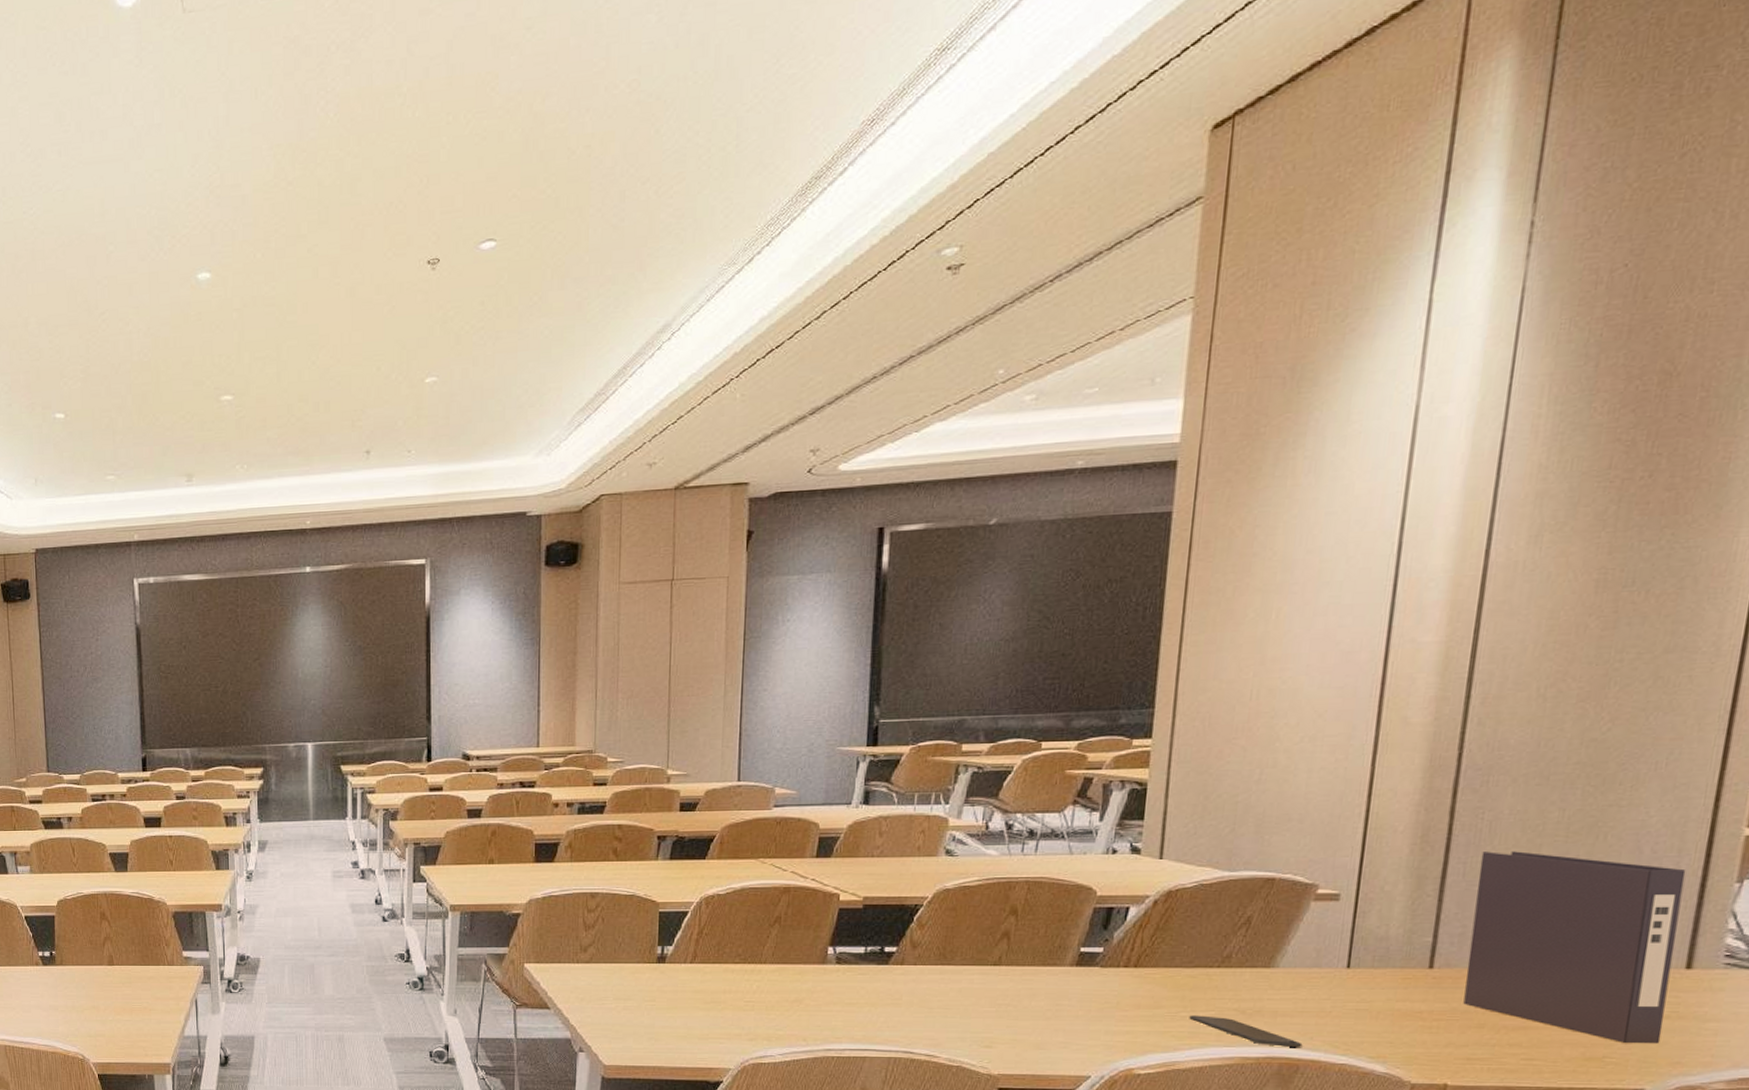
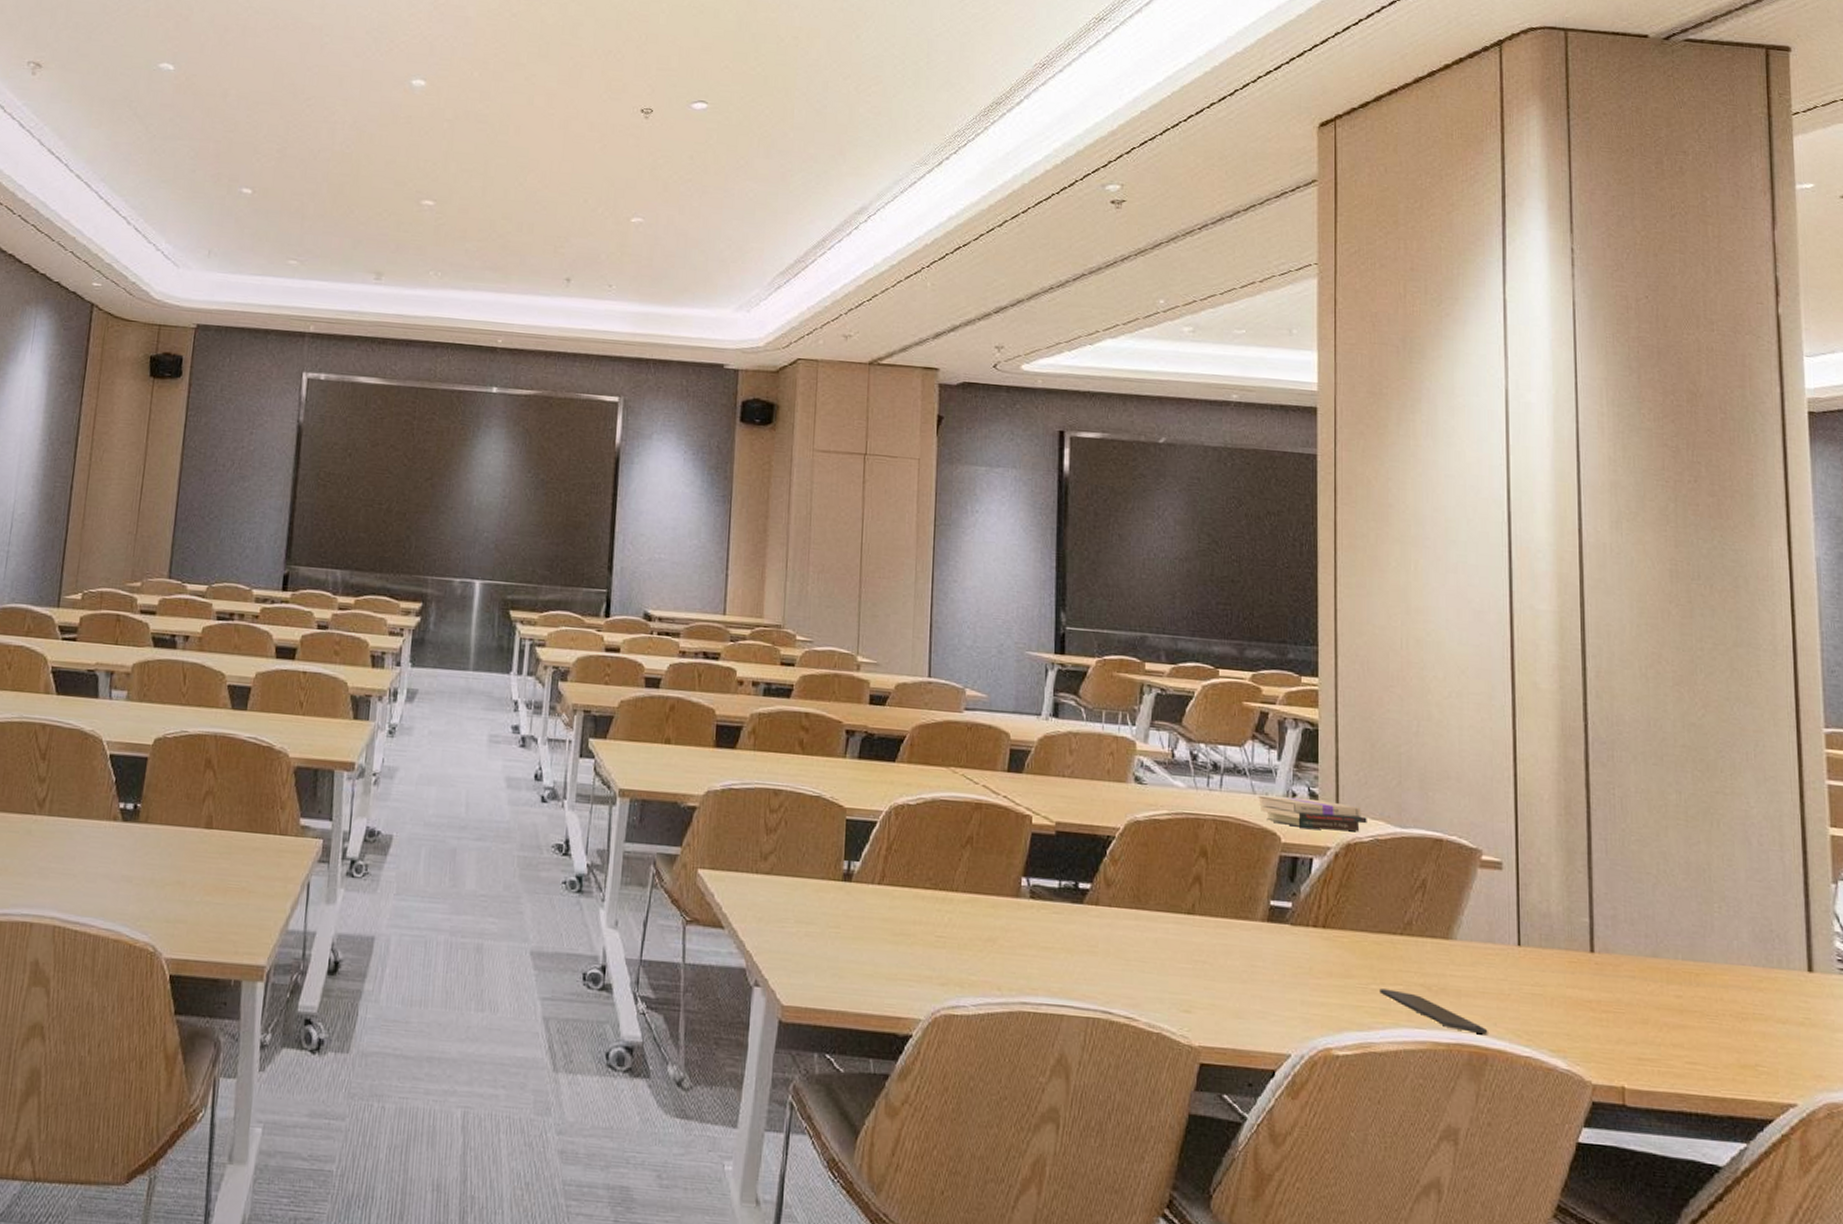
books: none [1075,854,1193,880] -> present [1258,795,1367,832]
binder: present [1463,851,1686,1044] -> none [1618,829,1801,1054]

